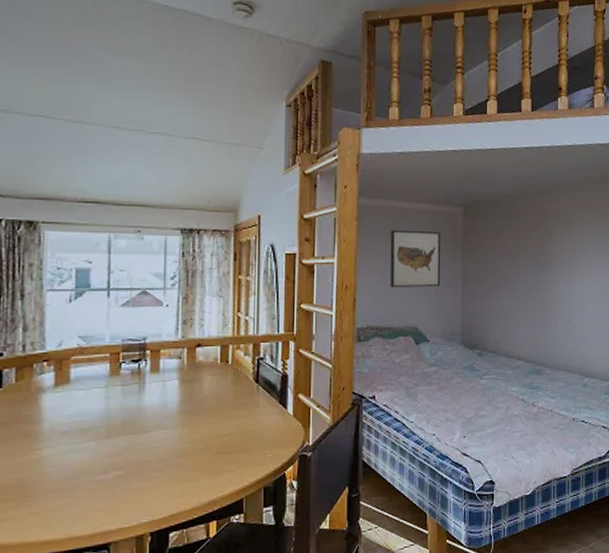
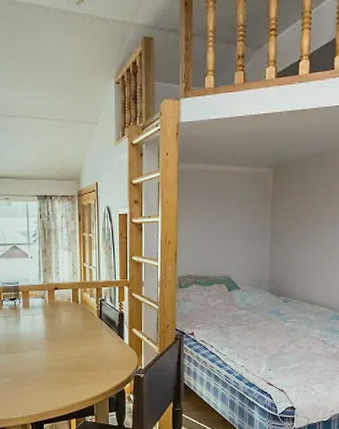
wall art: present [390,229,441,287] -> none [206,191,251,242]

